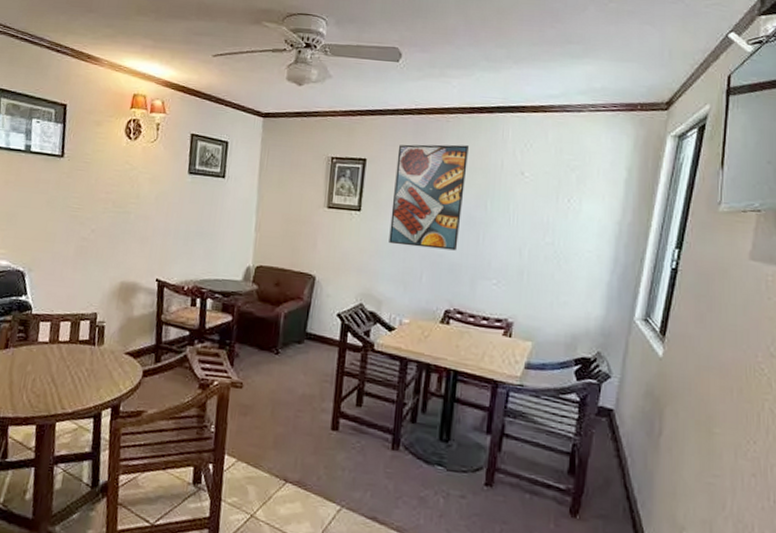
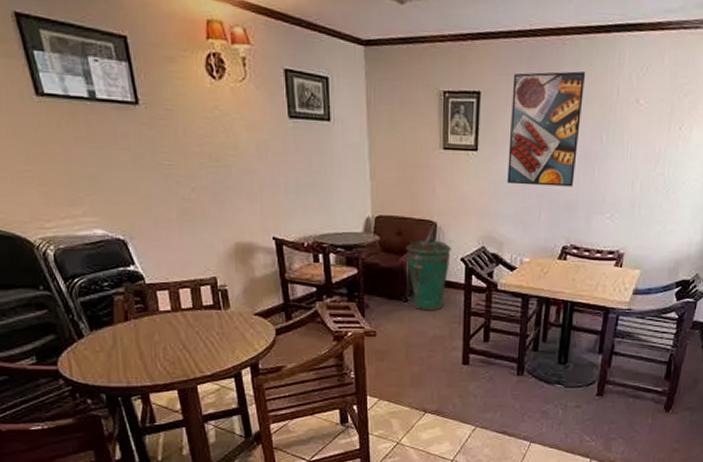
trash can: none [282,291,328,367] -> present [405,238,451,311]

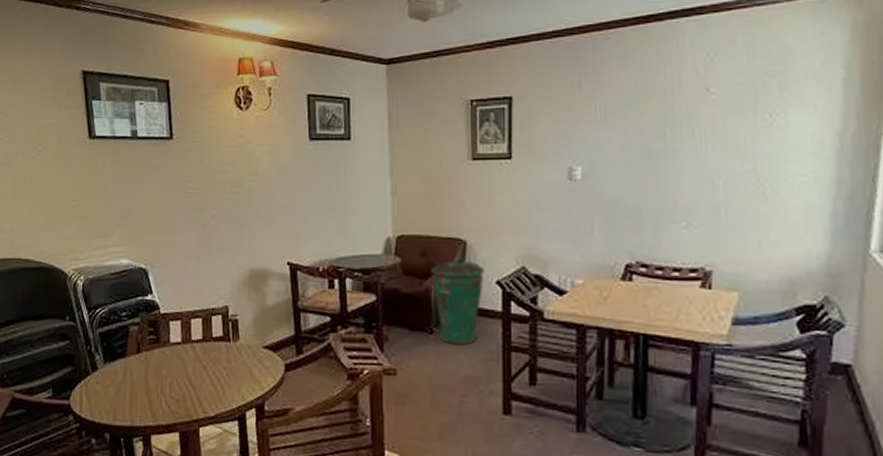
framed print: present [507,71,585,187] -> none [548,64,637,194]

